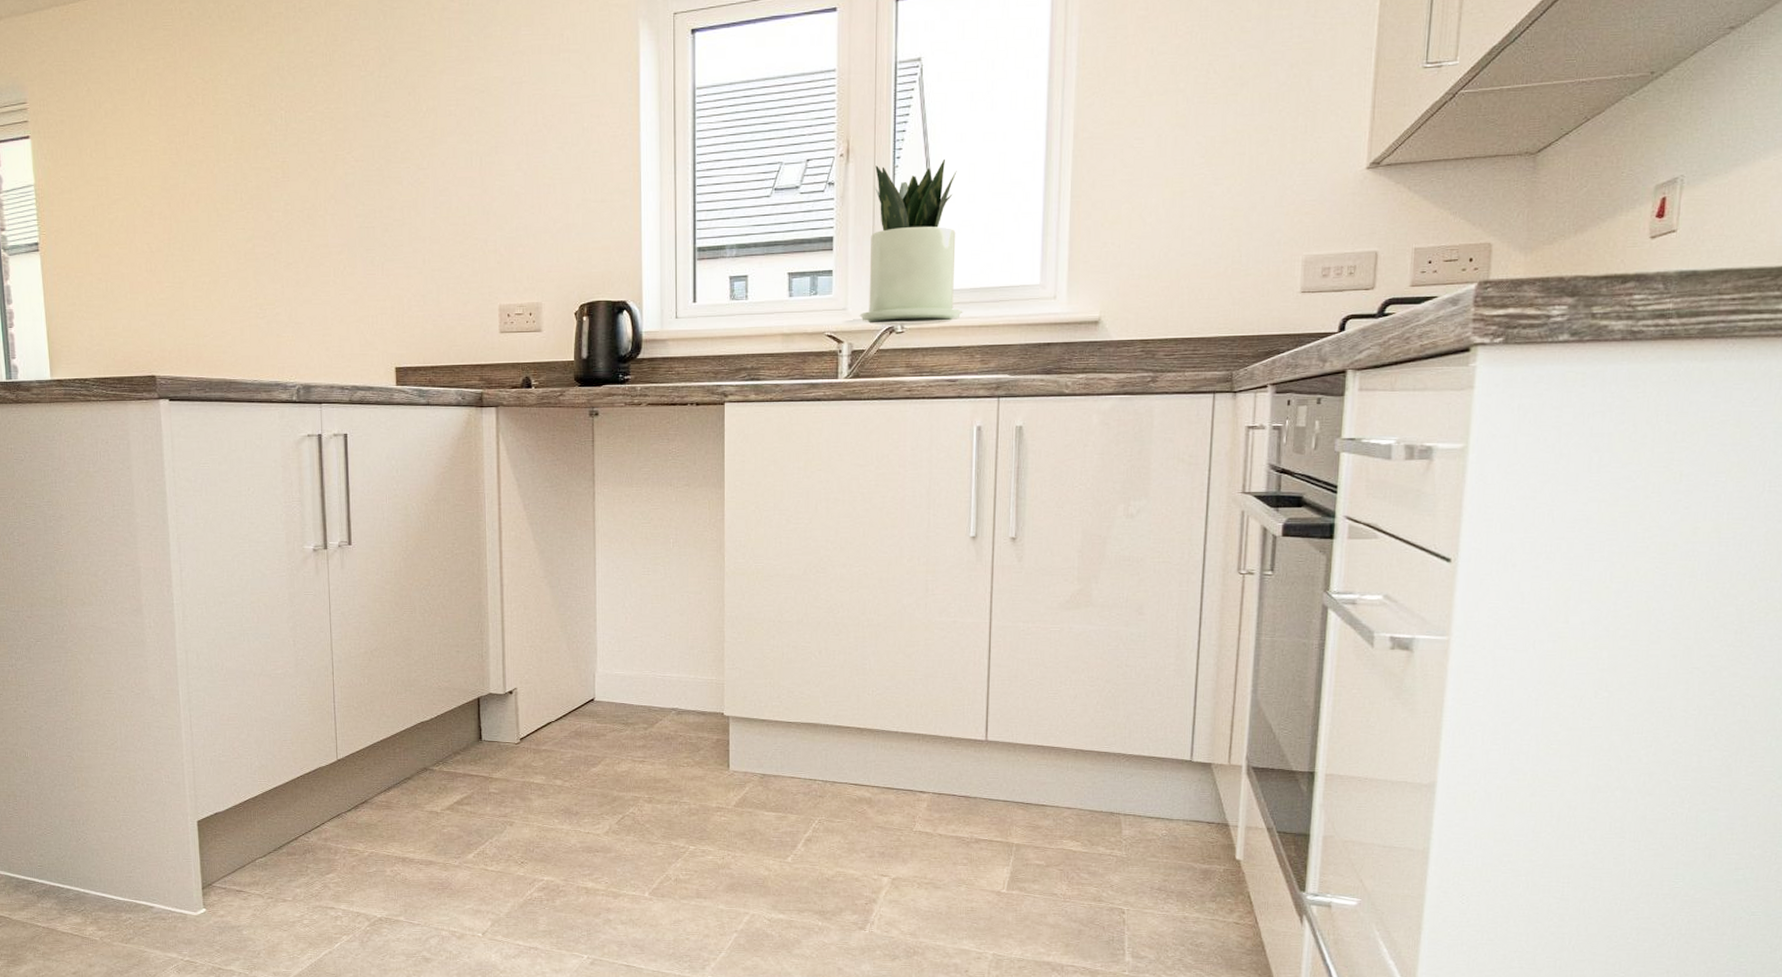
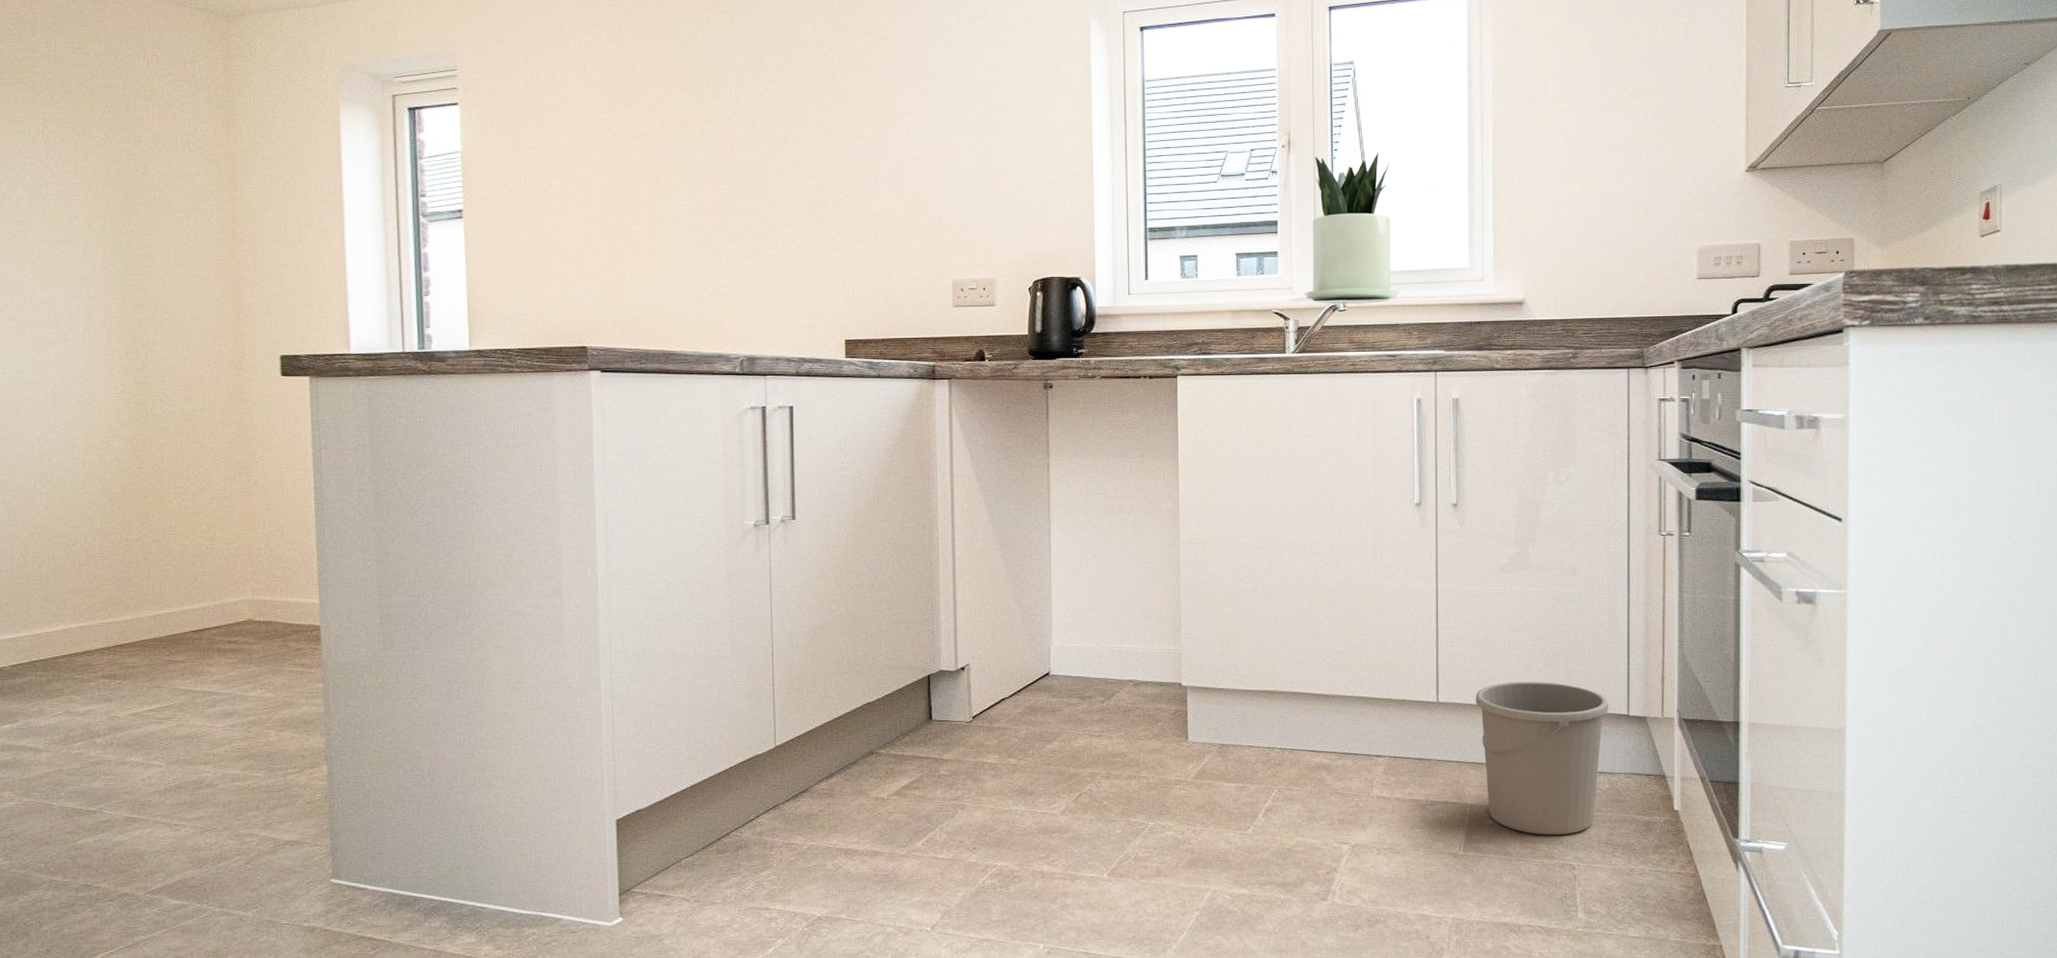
bucket: none [1027,722,1171,879] -> present [1476,681,1610,836]

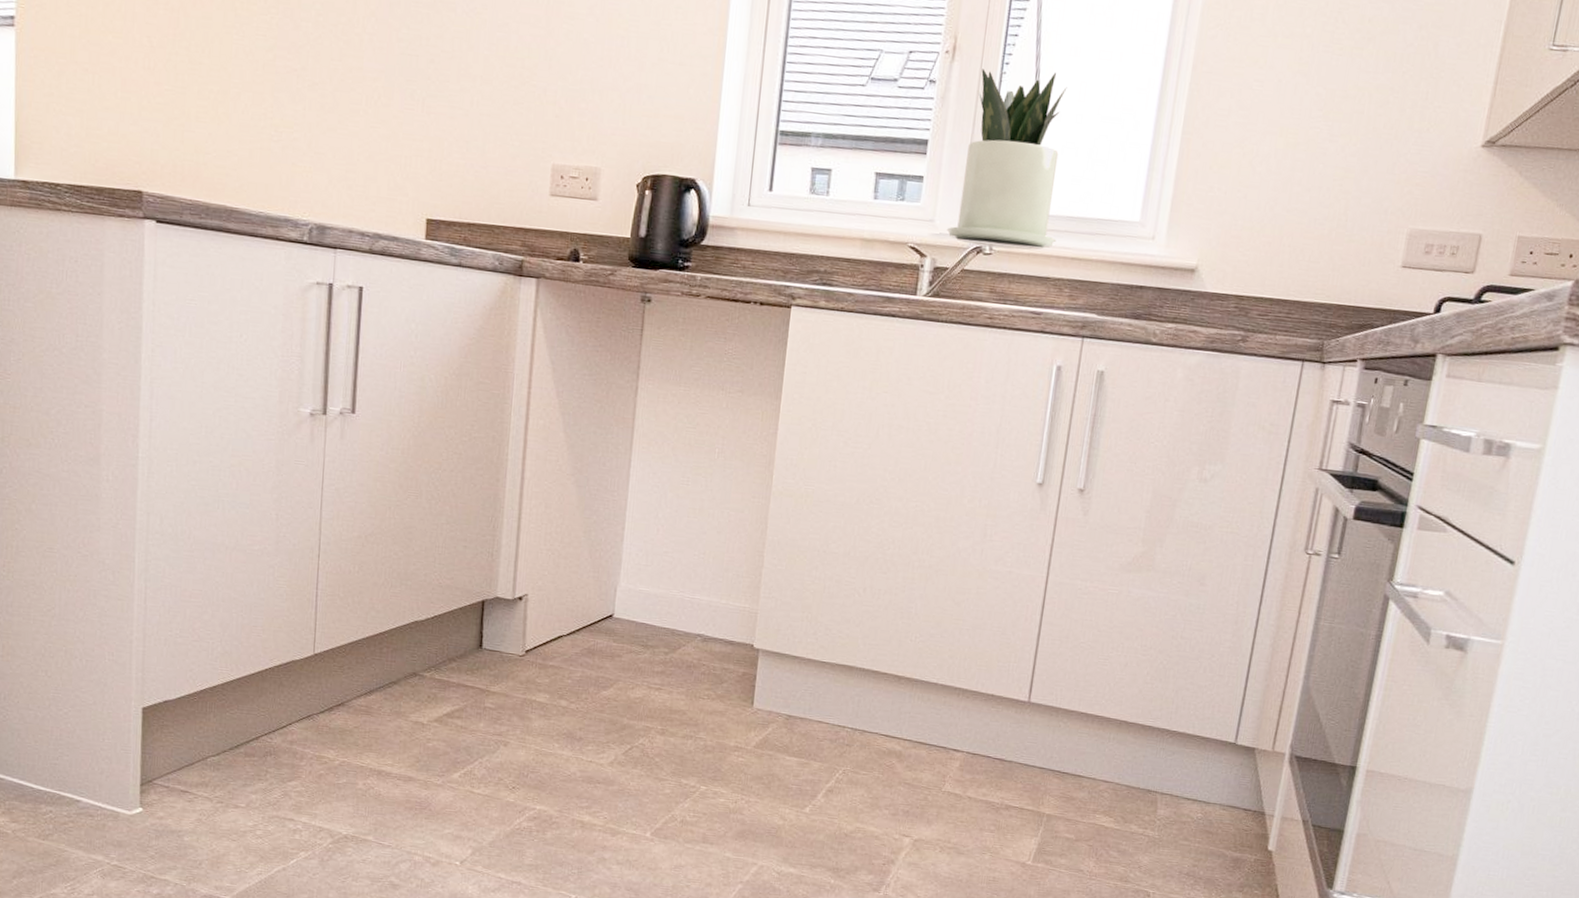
bucket: present [1476,681,1610,836] -> none [1066,690,1217,860]

